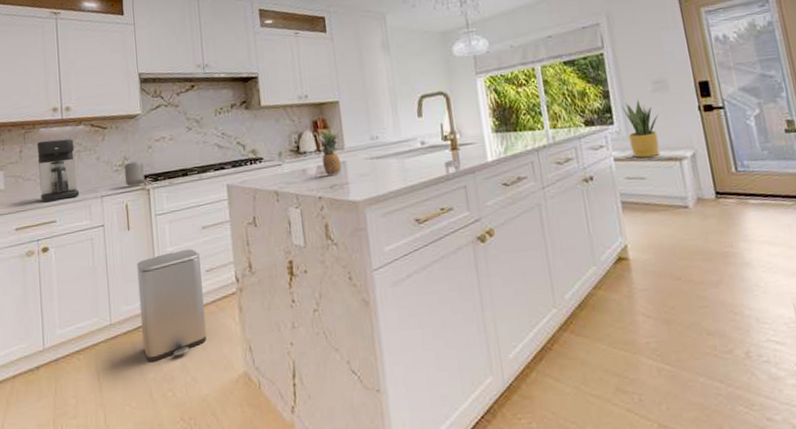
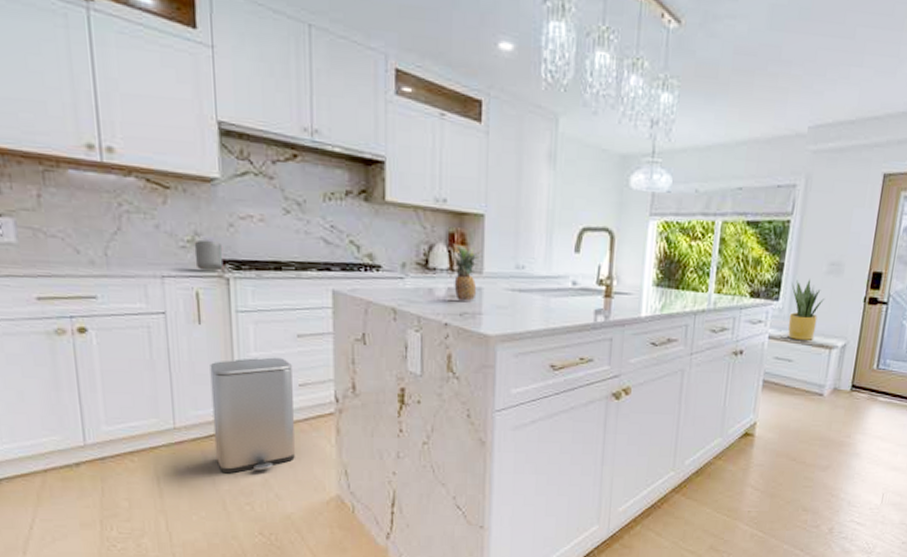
coffee maker: present [37,138,80,203] -> none [63,187,131,272]

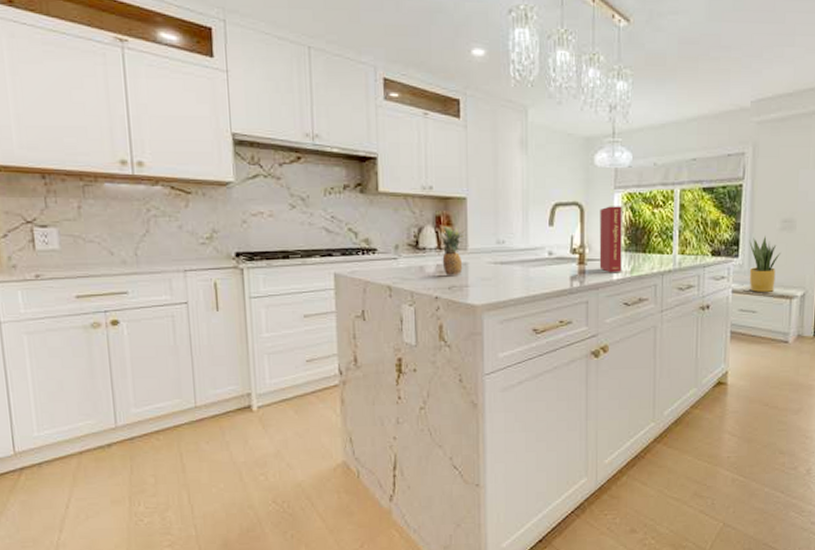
canister: present [184,238,234,272] -> none [204,234,247,264]
pedal bin: present [210,357,296,474] -> none [227,337,305,447]
book: none [627,234,657,310] -> present [599,206,622,273]

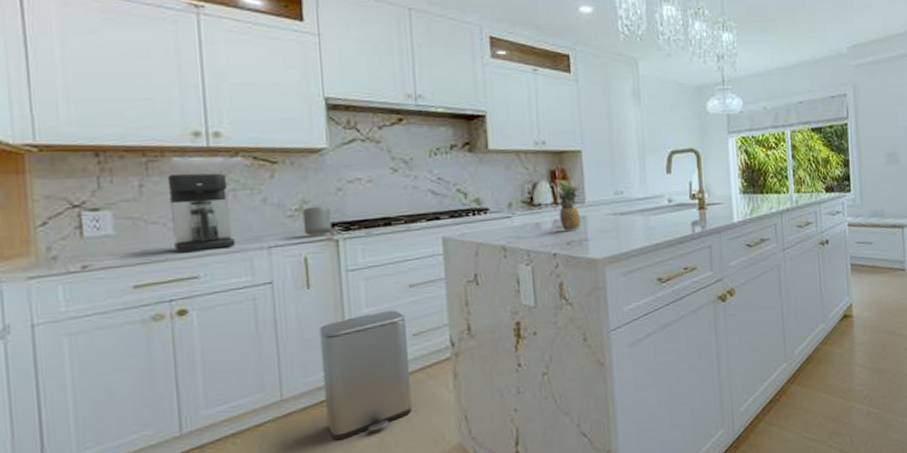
coffee maker: none [100,198,157,270] -> present [167,173,236,253]
canister: none [204,234,247,264] -> present [292,205,343,237]
pedal bin: none [227,337,305,447] -> present [319,310,413,441]
book: present [599,206,622,273] -> none [715,150,742,216]
planter: present [749,236,782,292] -> none [859,170,889,224]

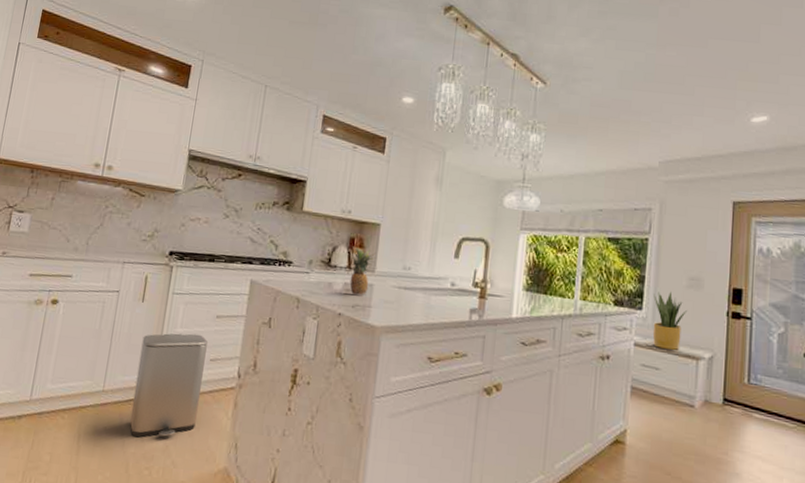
coffee maker: present [167,173,236,253] -> none [62,193,108,257]
canister: present [292,205,343,237] -> none [144,234,180,261]
planter: none [859,170,889,224] -> present [652,291,688,350]

